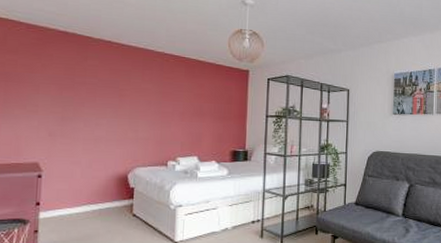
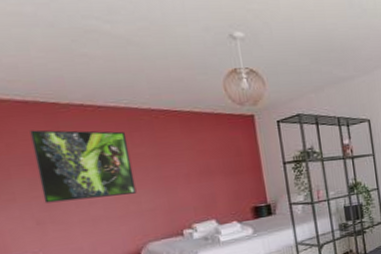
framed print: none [60,56,139,122] -> present [30,130,137,204]

